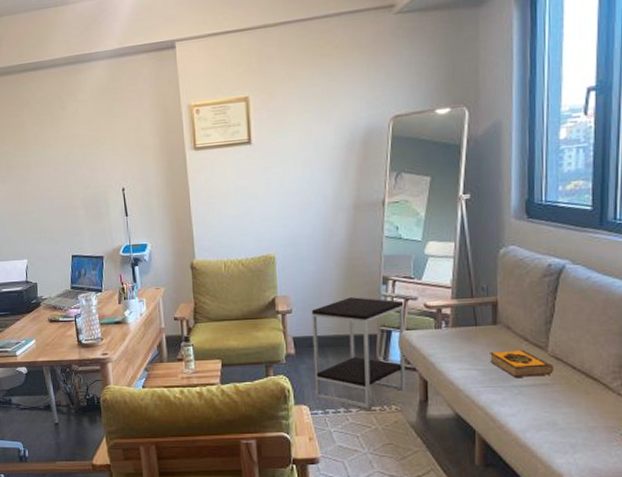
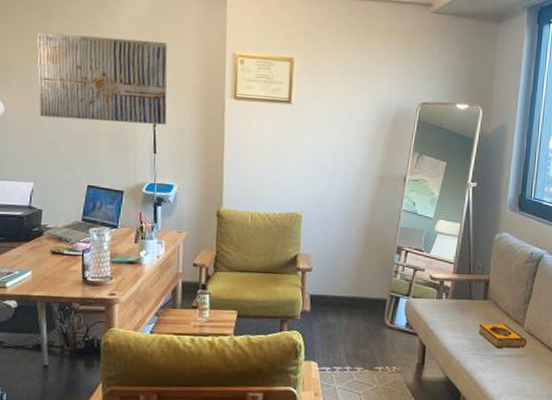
wall art: none [15,108,134,199] -> present [37,31,168,125]
side table: present [311,297,406,409] -> none [325,262,413,368]

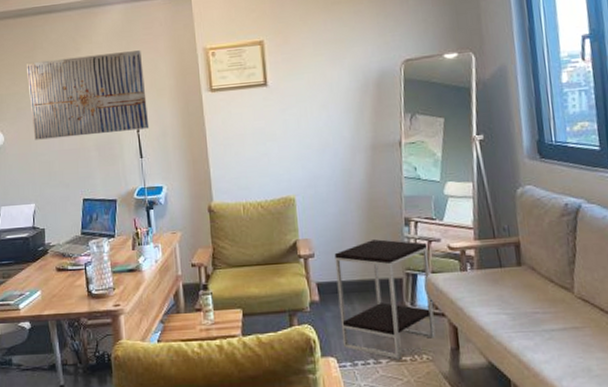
side table: none [325,262,413,368] -> present [334,239,436,359]
hardback book: present [478,323,528,348] -> none [517,291,583,321]

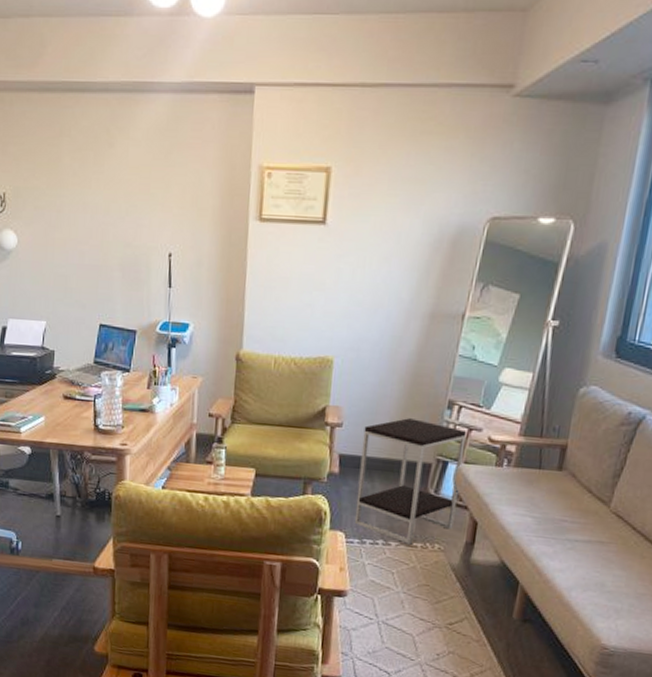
wall art: present [27,50,150,140] -> none [49,151,186,254]

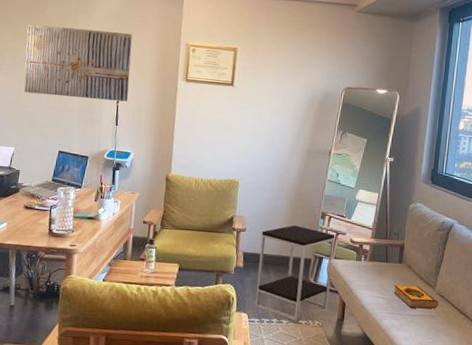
wall art: none [49,151,186,254] -> present [24,24,132,102]
hardback book: none [547,499,614,533] -> present [394,284,439,309]

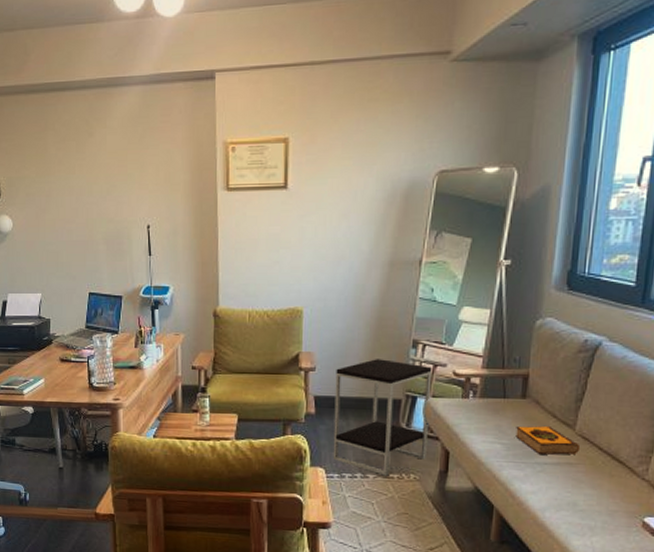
wall art: present [24,24,132,102] -> none [38,139,160,228]

